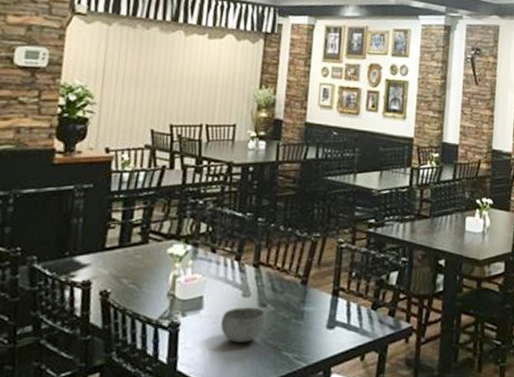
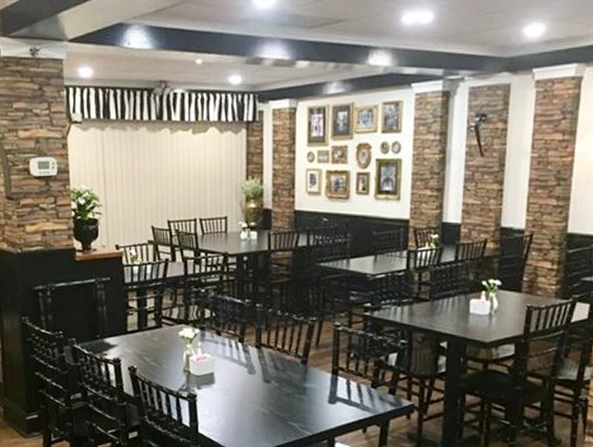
bowl: present [221,307,266,343] -> none [232,383,271,413]

